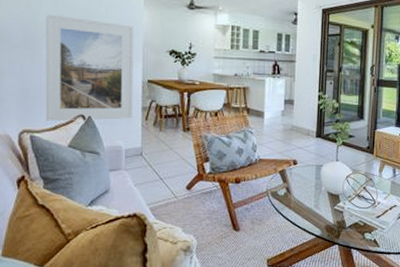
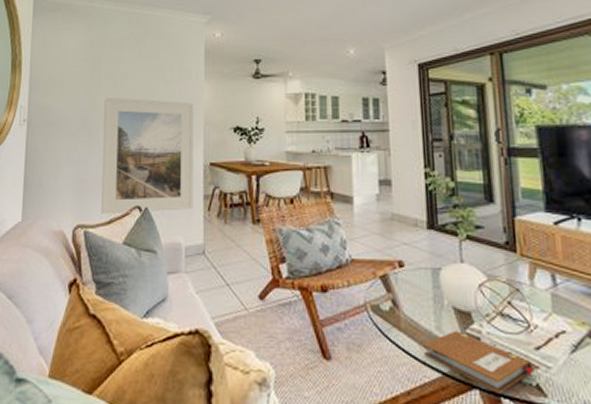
notebook: none [304,207,374,247] -> present [423,331,534,394]

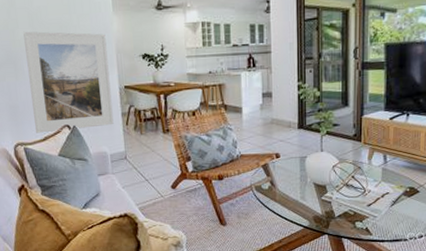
notebook: present [423,331,534,394] -> none [291,198,365,236]

